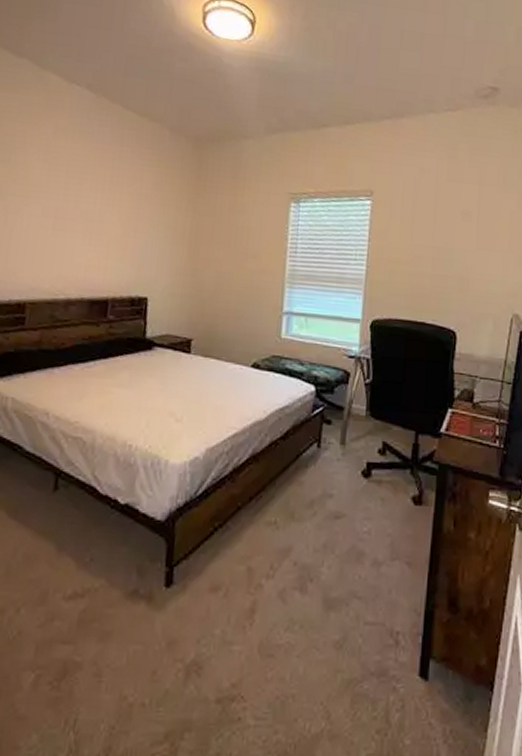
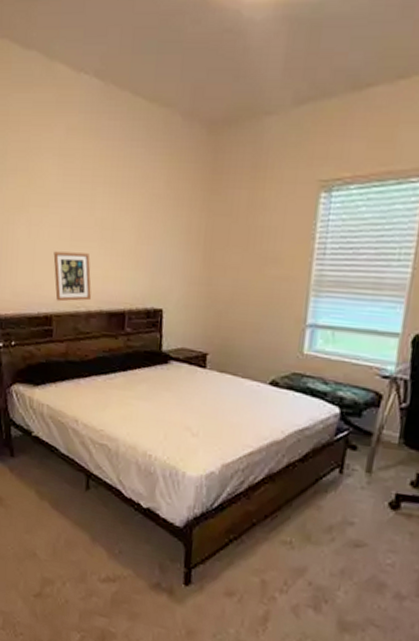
picture frame: none [31,239,73,289] -> present [53,251,91,302]

